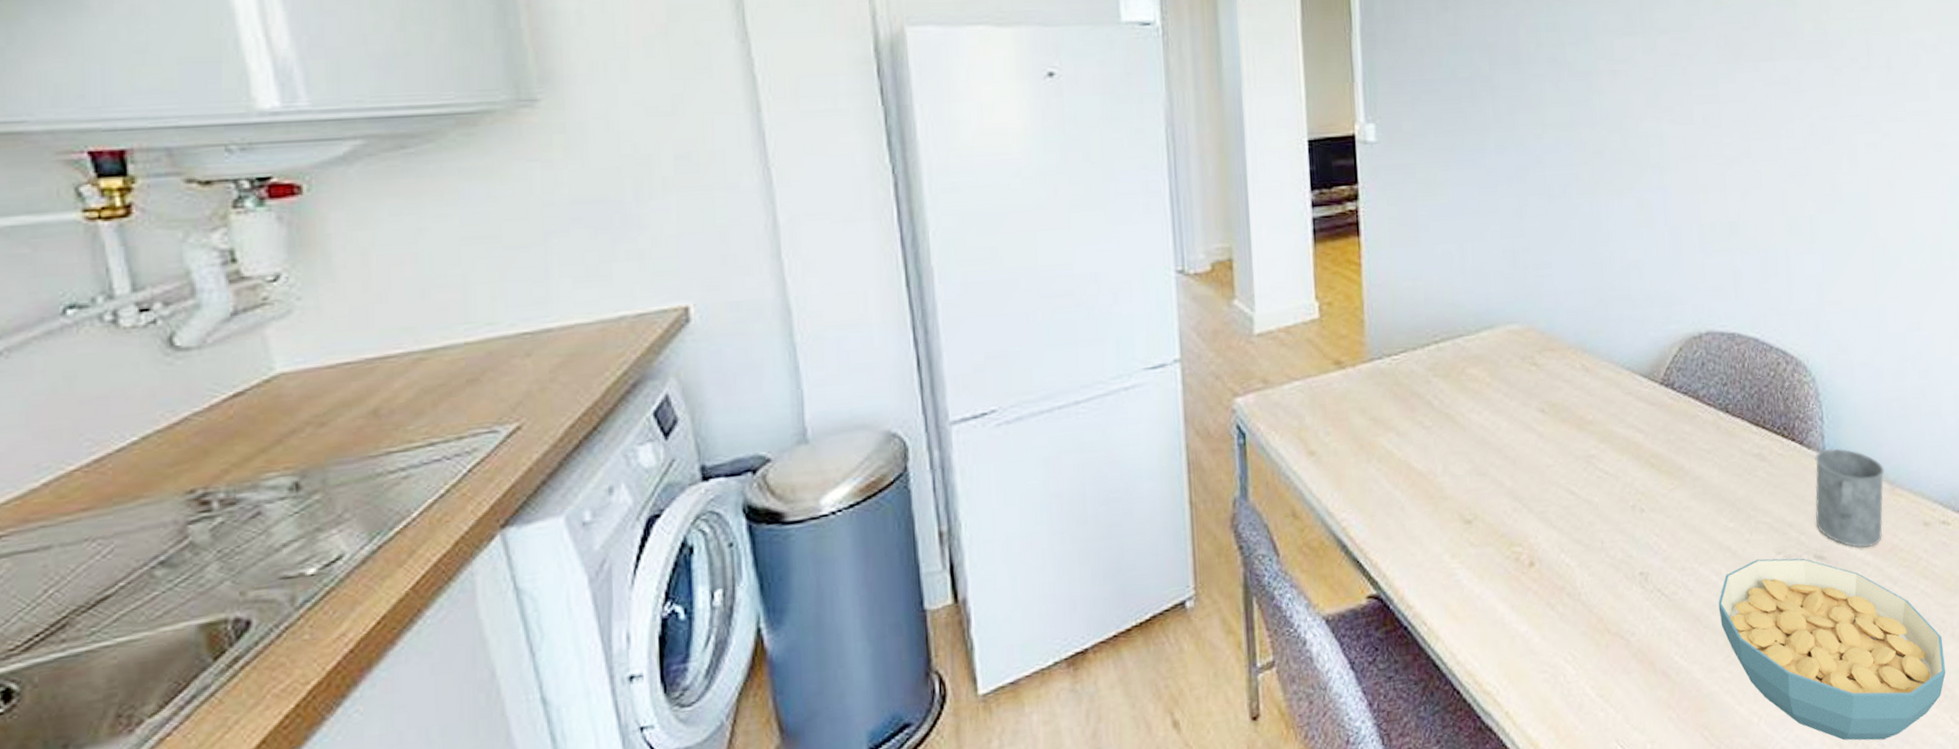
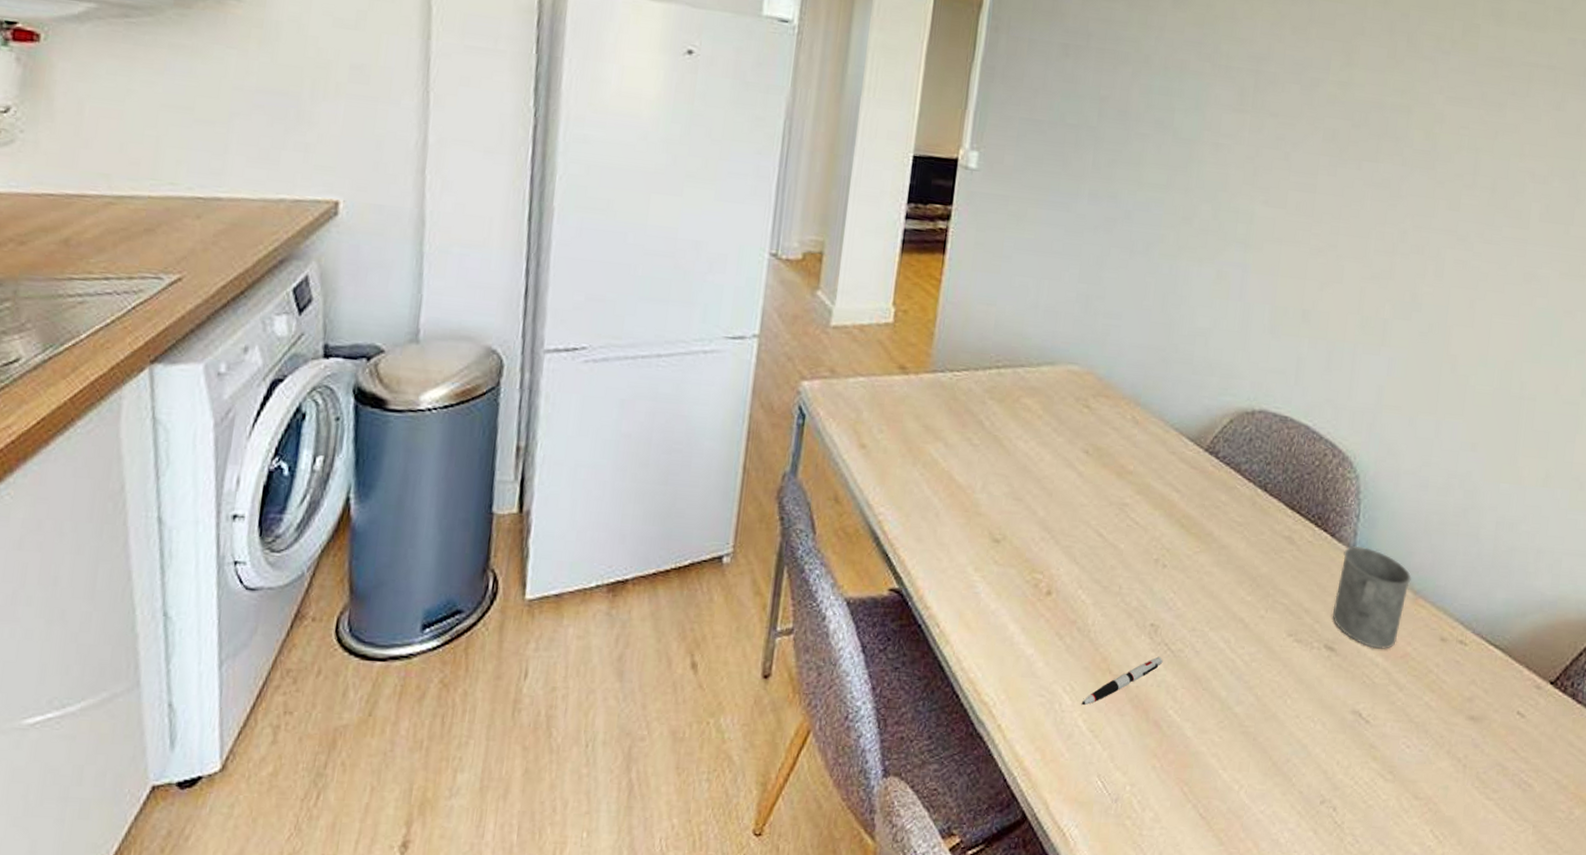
pen: none [1585,604,1659,672] -> present [1081,656,1163,706]
cereal bowl: present [1718,558,1946,741] -> none [1220,636,1438,836]

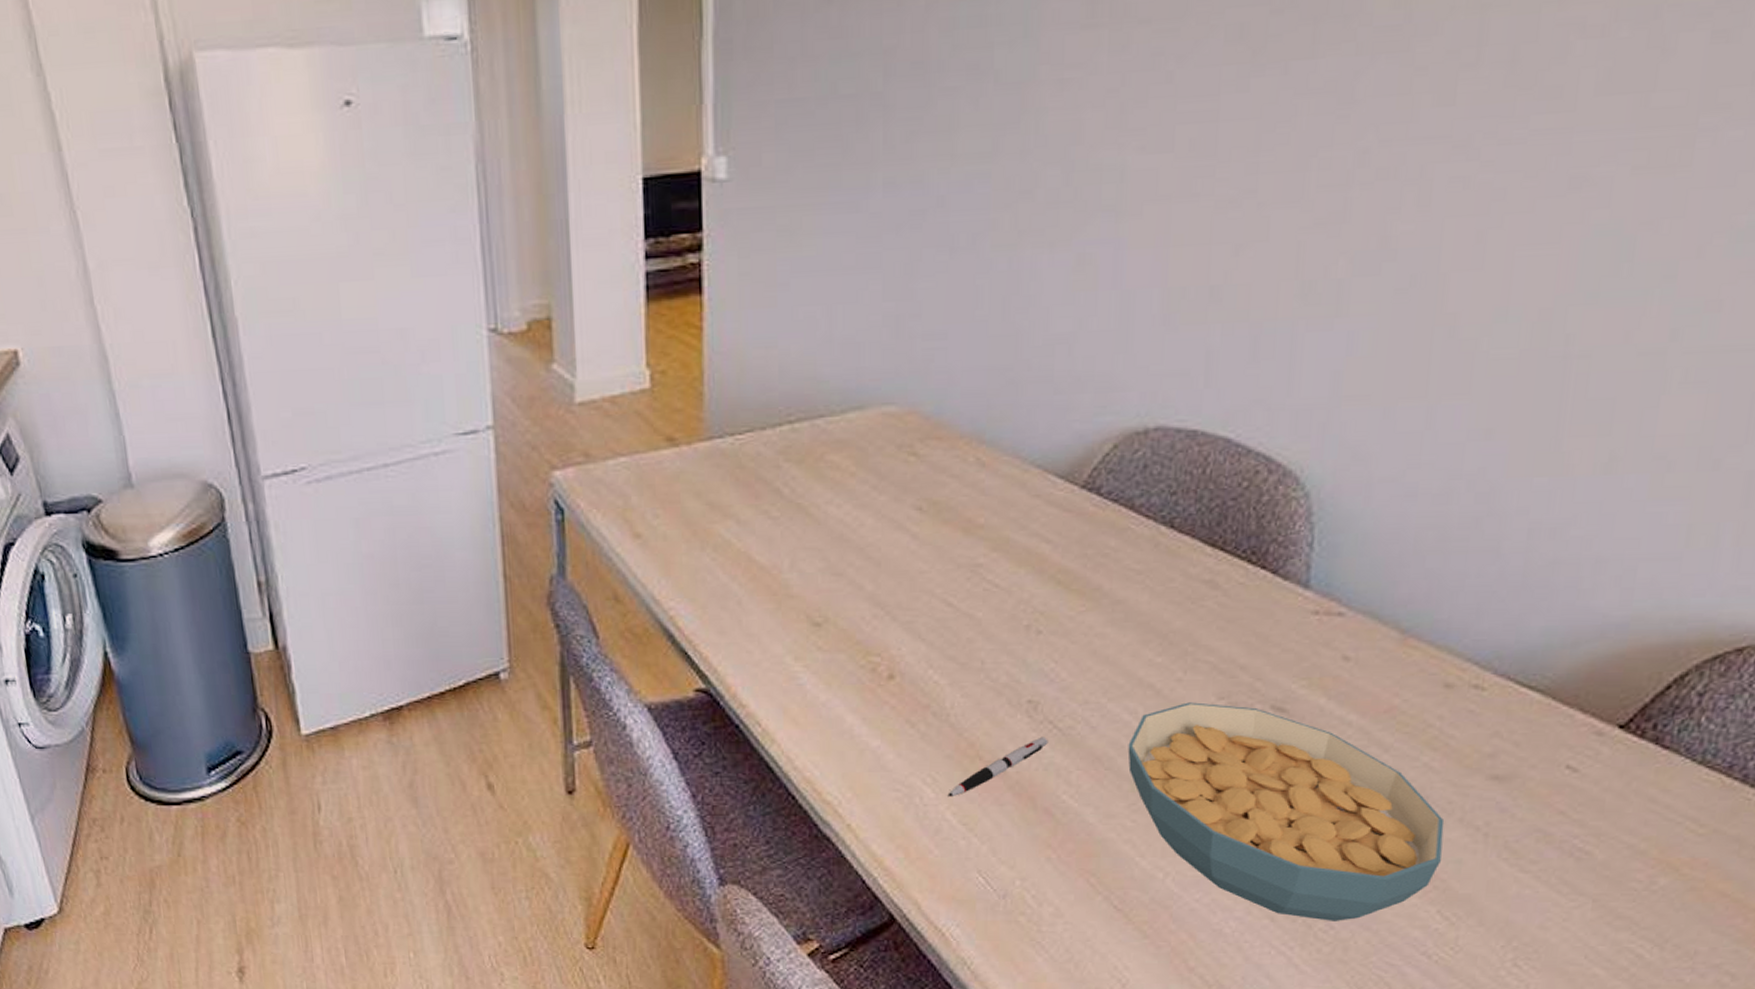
cereal bowl: none [1220,636,1438,836] -> present [1128,702,1445,921]
mug: present [1332,545,1411,649] -> none [1280,581,1396,705]

